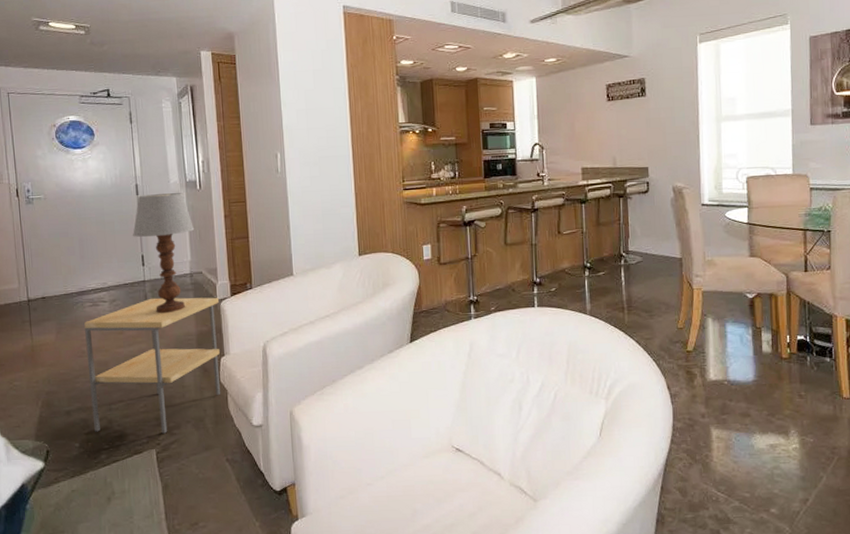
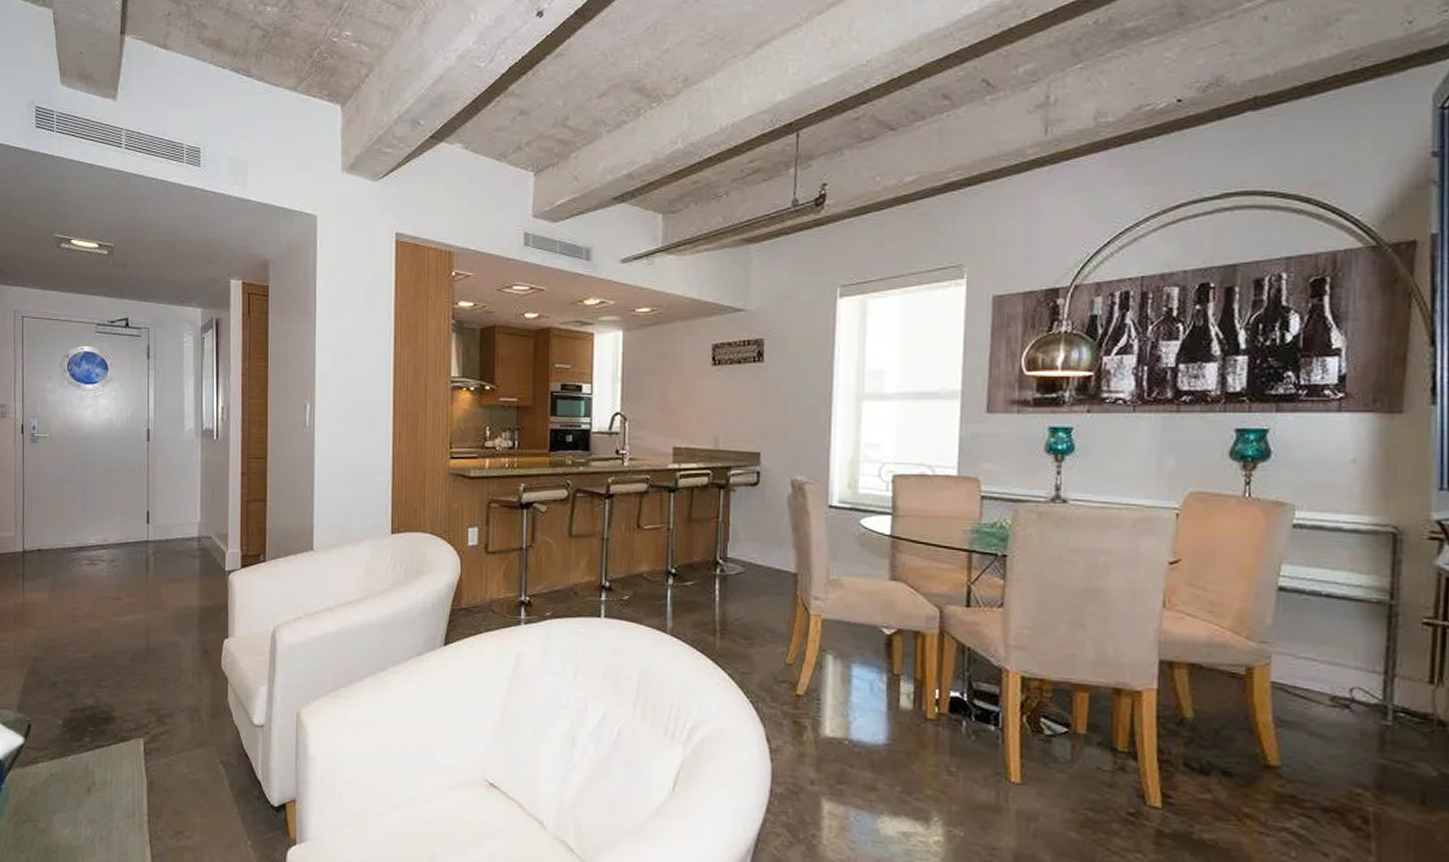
side table: present [84,297,221,434] -> none [79,561,228,722]
table lamp: present [133,193,195,314] -> none [140,442,207,582]

